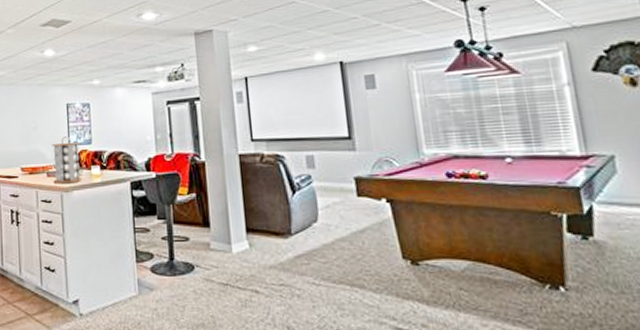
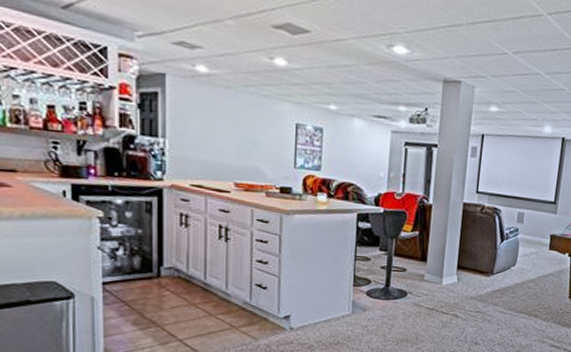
spice rack: present [51,136,82,184] -> none [273,158,308,207]

